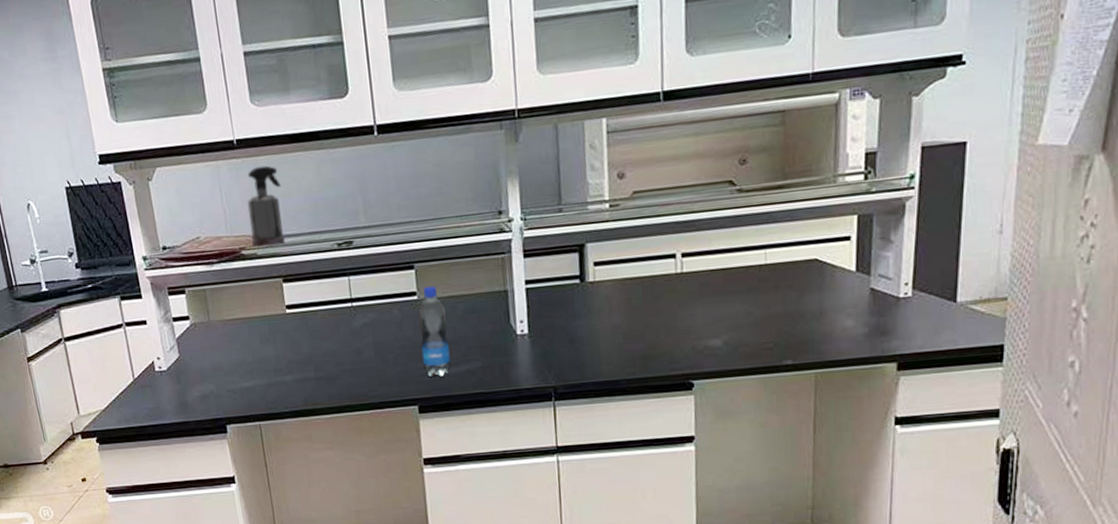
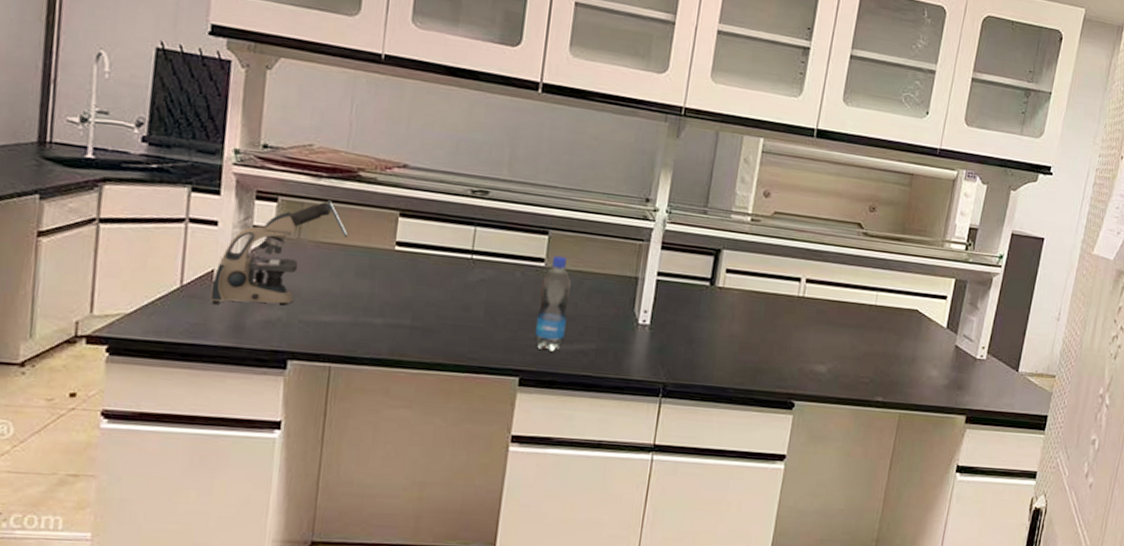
microscope: none [155,282,247,389] -> present [210,200,348,306]
spray bottle: present [247,165,285,248] -> none [374,88,424,177]

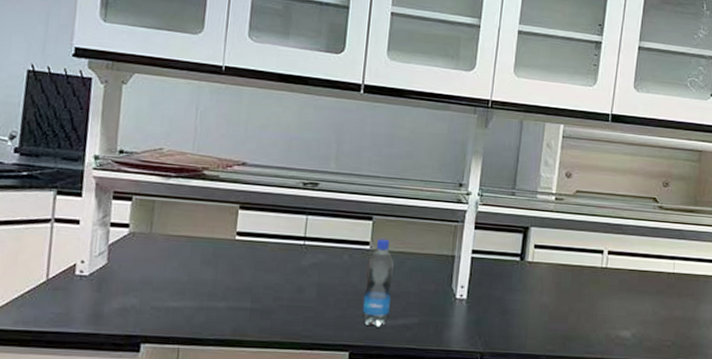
microscope: present [210,200,348,306] -> none [72,197,194,295]

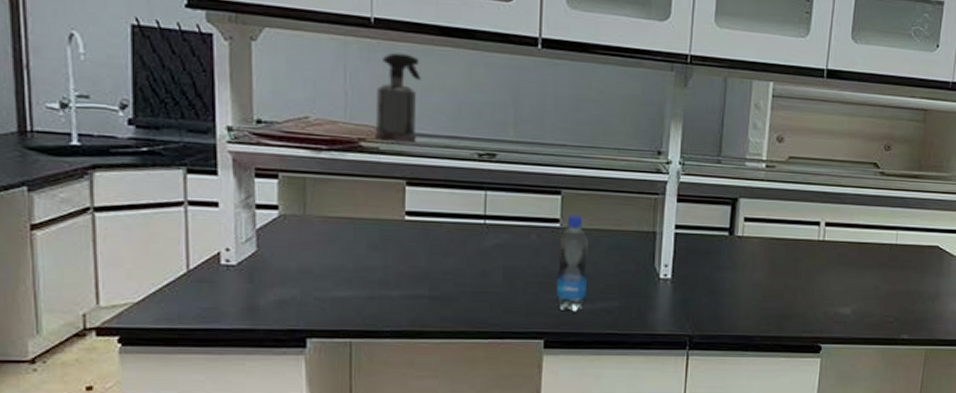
spray bottle: none [216,95,260,173] -> present [375,52,421,144]

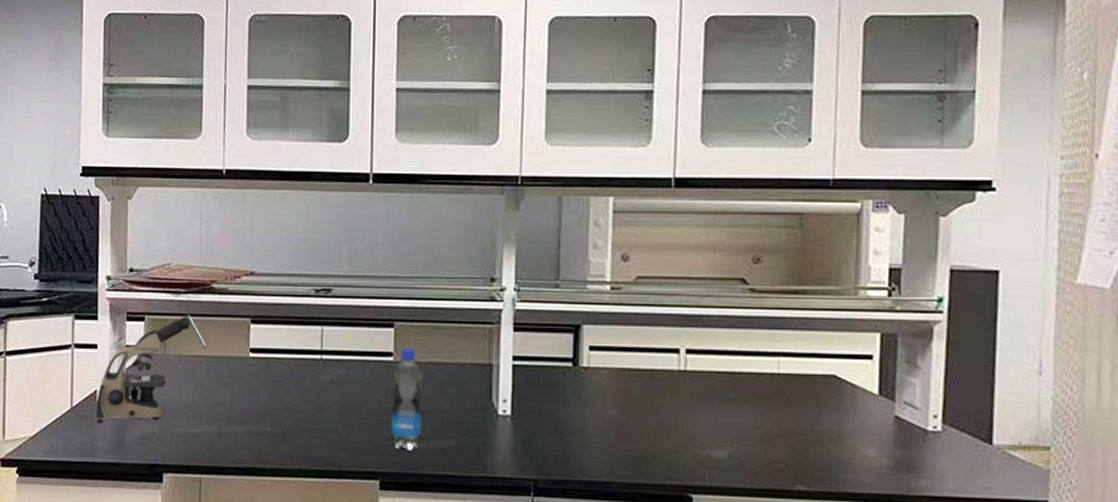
microscope: none [219,173,356,287] -> present [95,314,207,422]
spray bottle: present [375,52,421,144] -> none [224,199,265,283]

